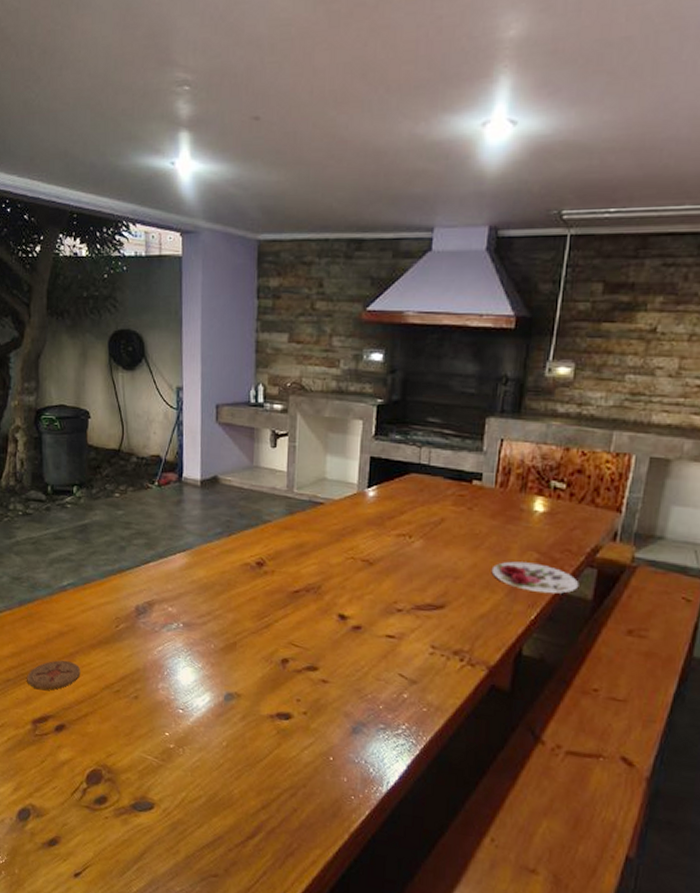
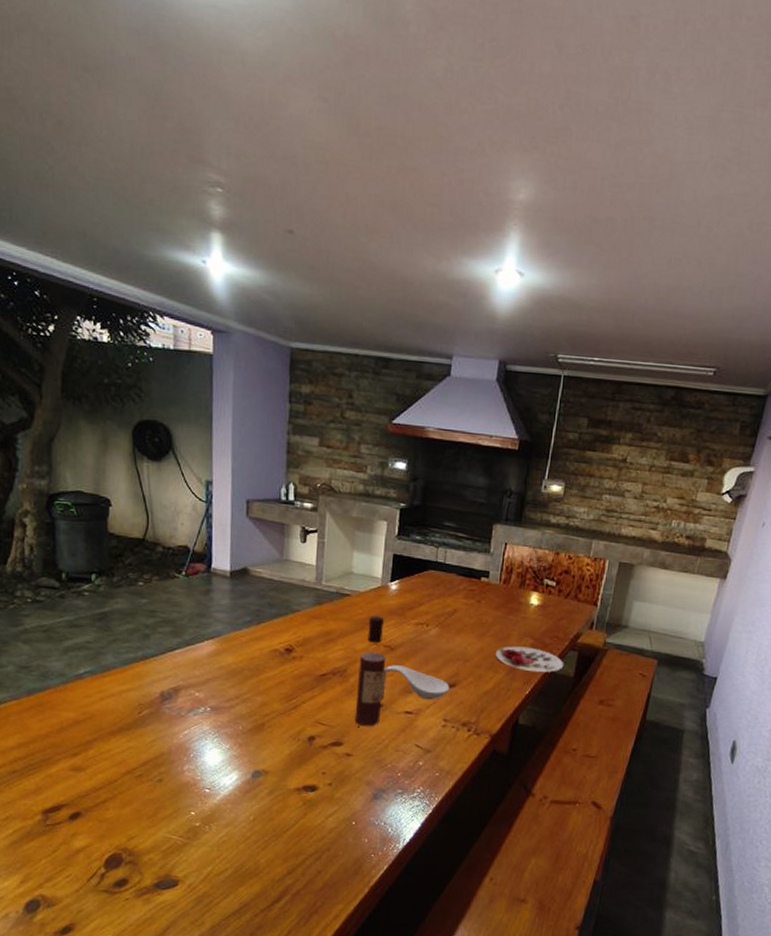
coaster: present [27,660,81,690] -> none [36,748,99,779]
wine bottle: none [330,526,365,651] -> present [354,616,387,727]
spoon rest: none [362,582,438,623] -> present [384,665,450,700]

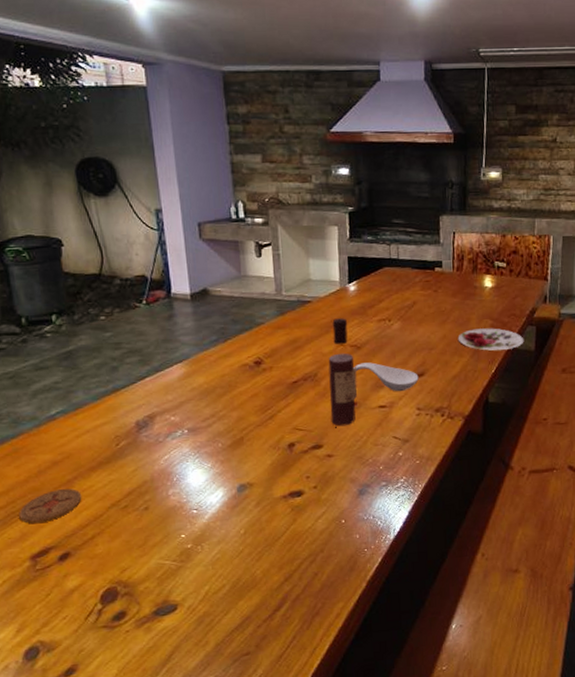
coaster: none [36,748,99,779] -> present [19,488,82,523]

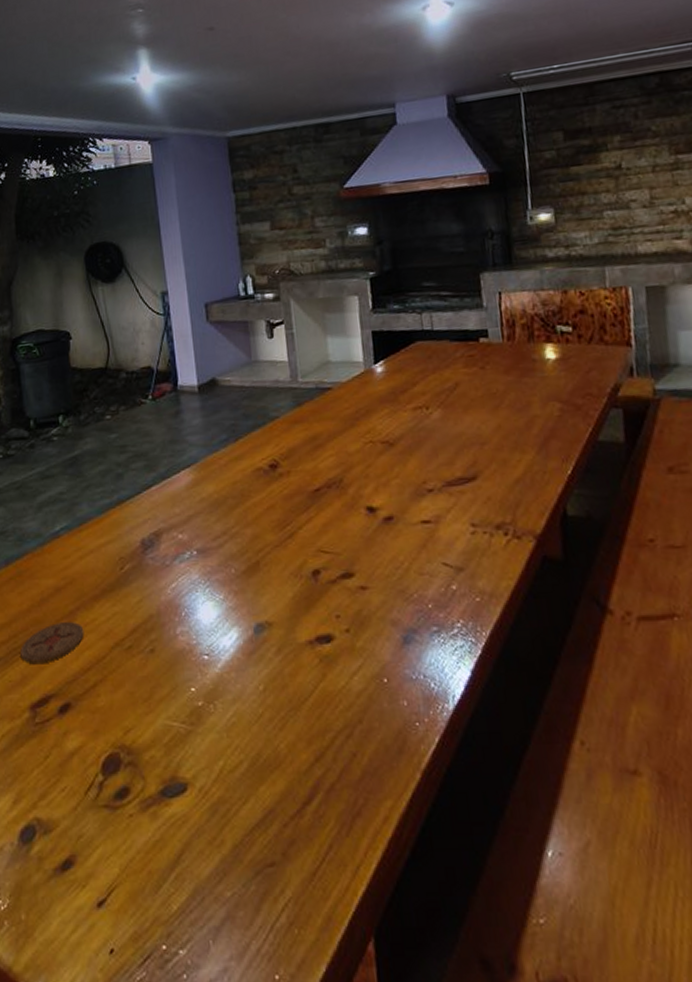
wine bottle: present [328,318,358,427] -> none [355,407,394,549]
spoon rest: present [353,362,419,392] -> none [386,463,471,502]
plate: present [457,328,524,351] -> none [516,413,609,445]

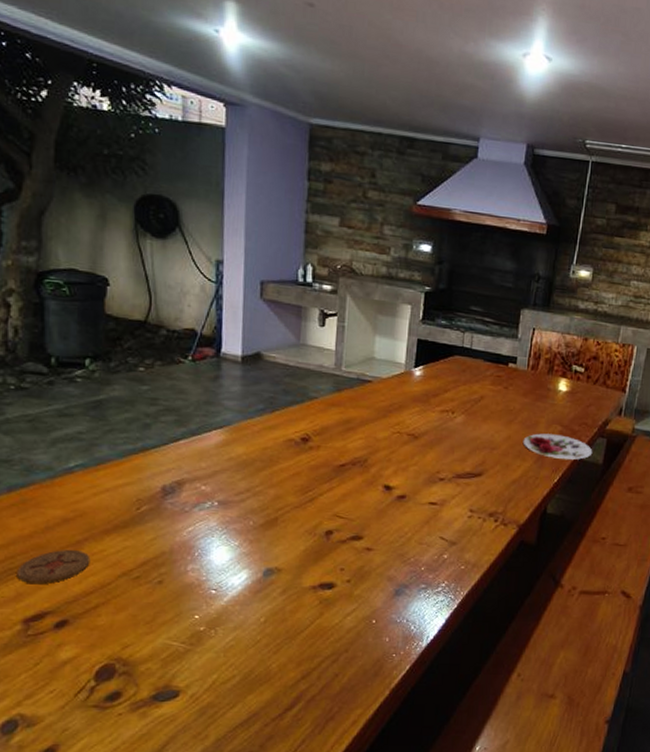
plate: none [516,413,609,445] -> present [523,433,593,461]

